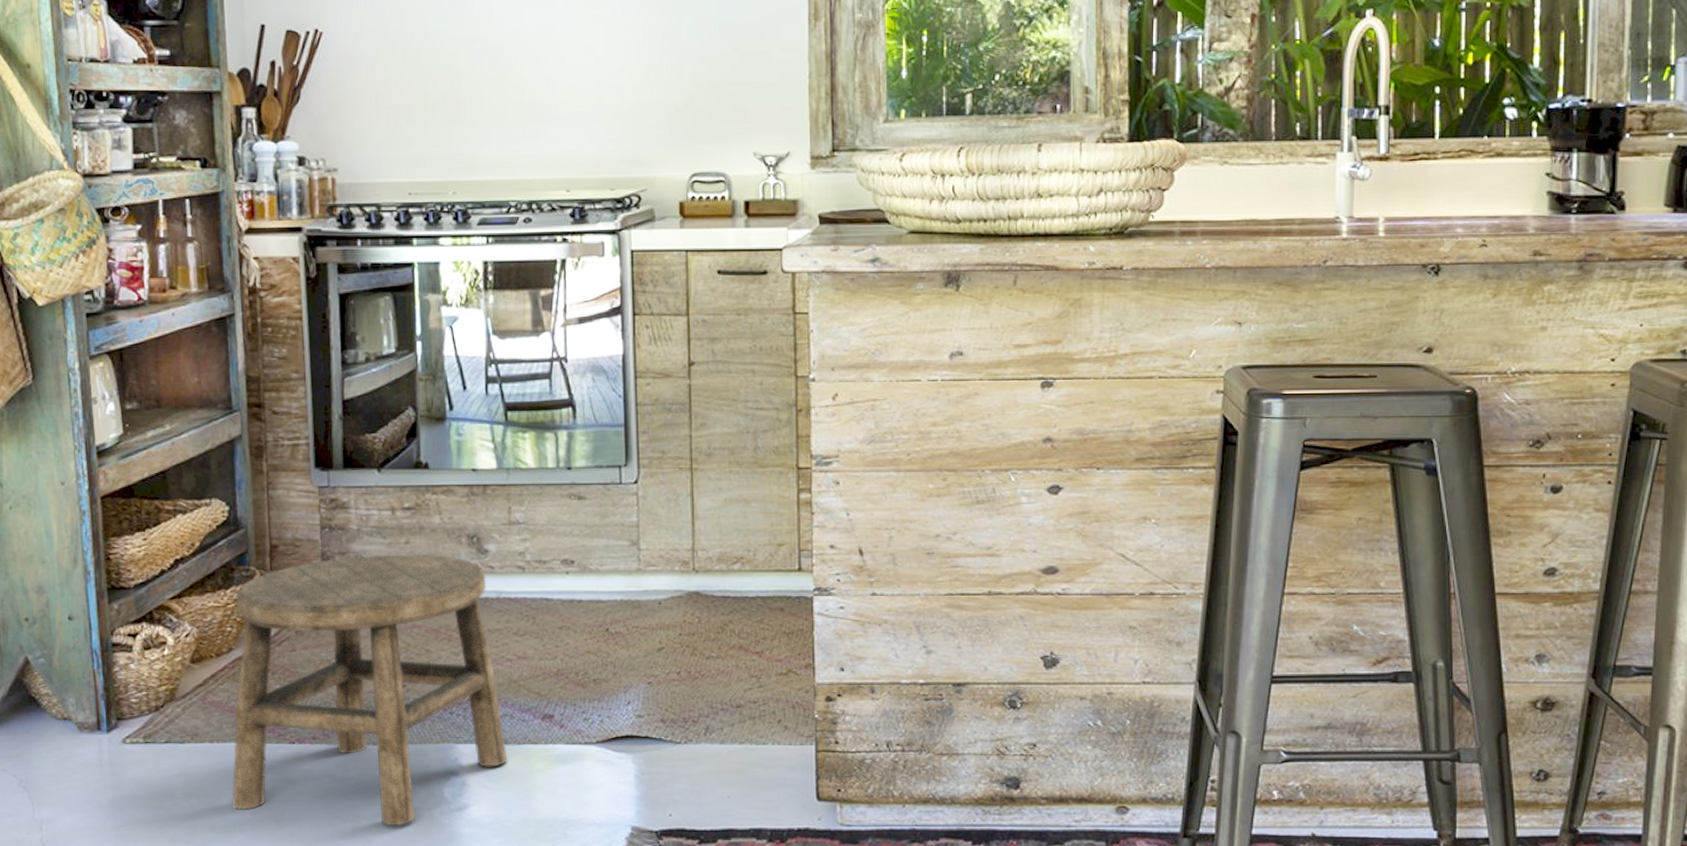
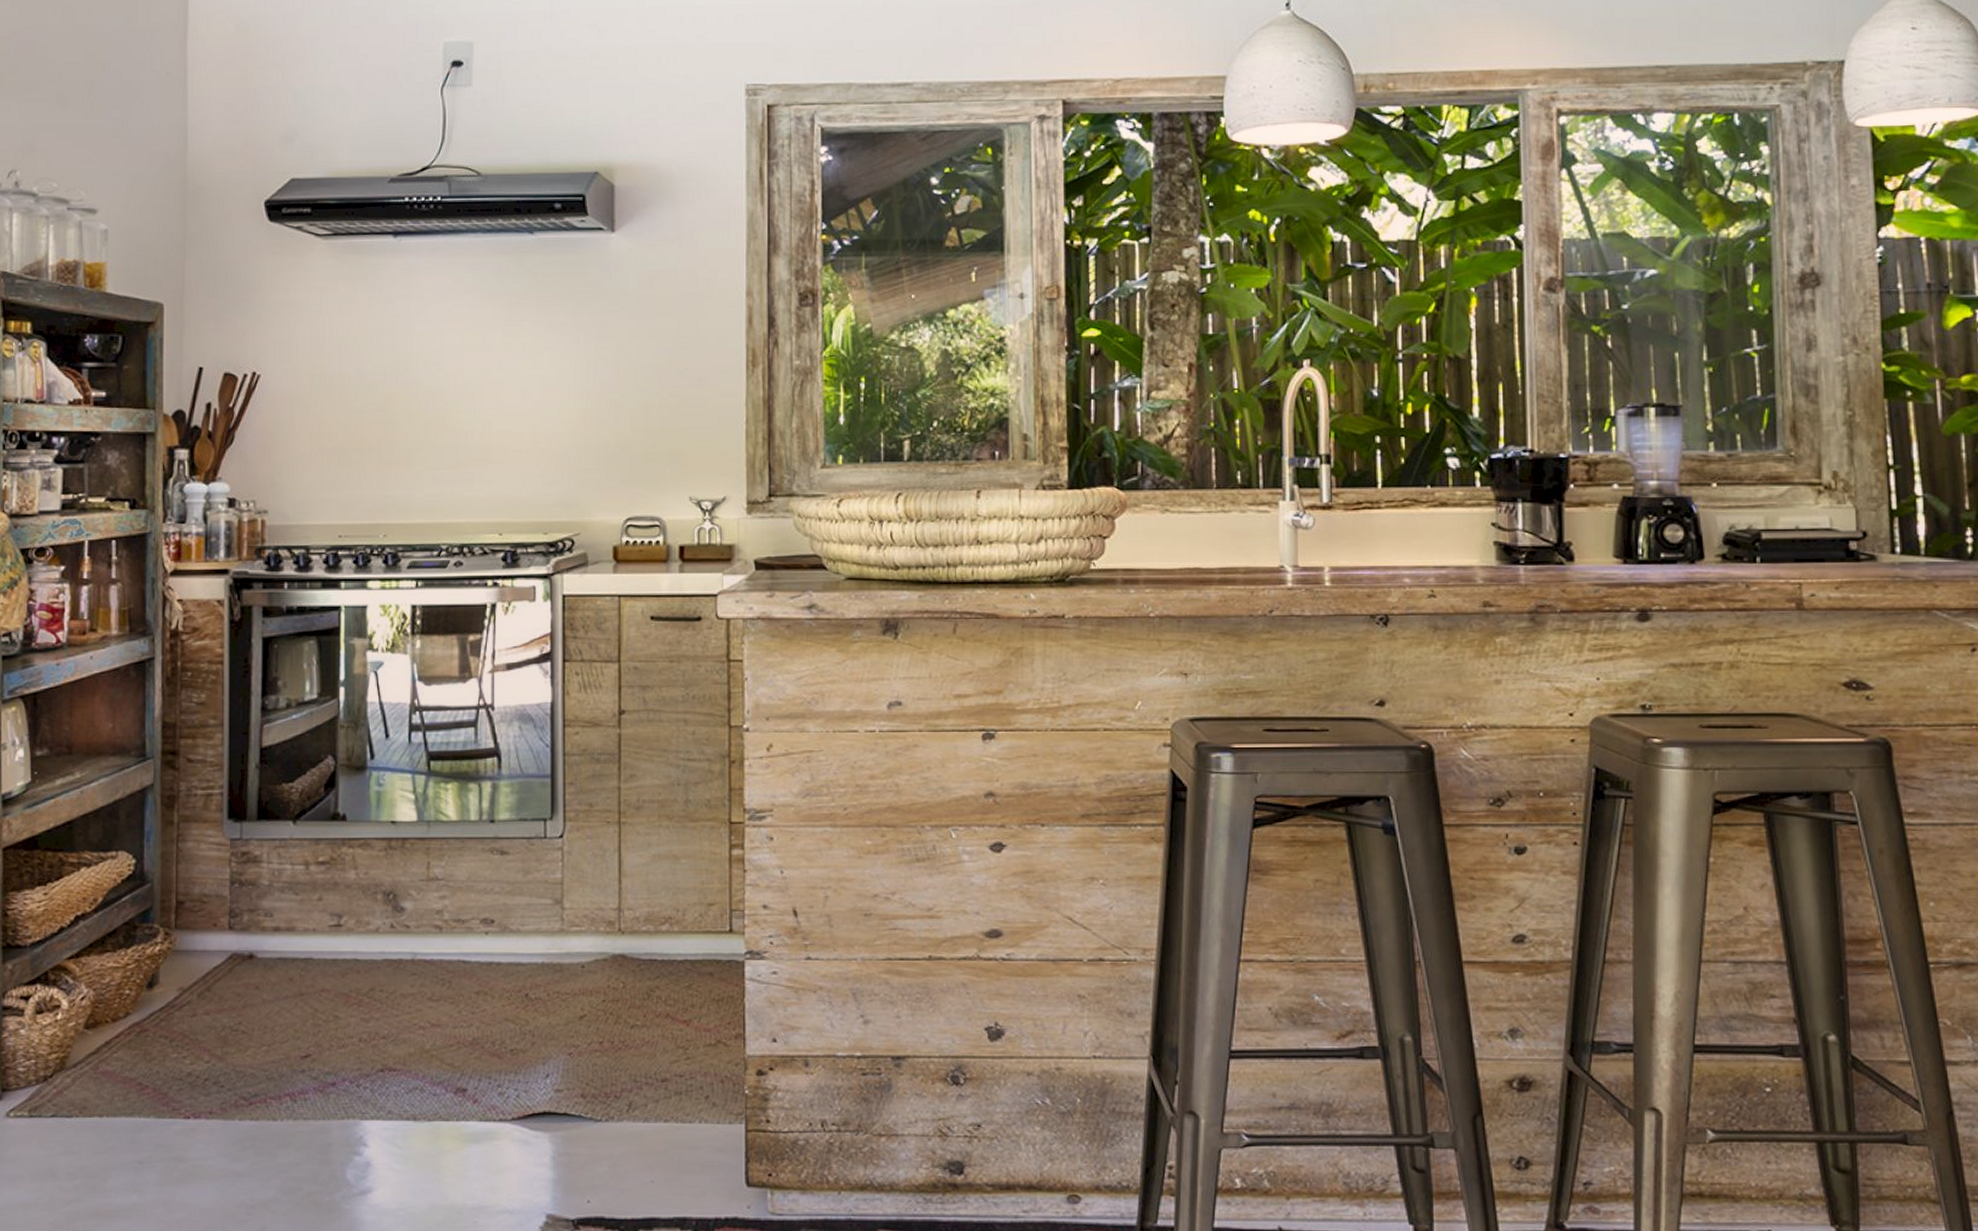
stool: present [232,554,509,825] -> none [119,912,417,1211]

